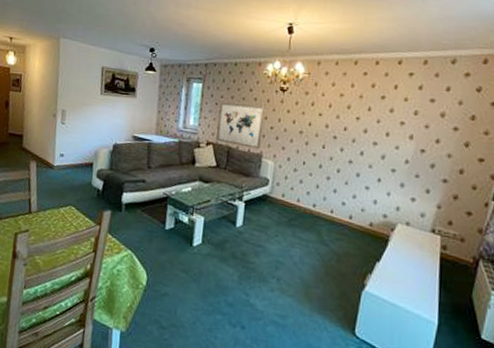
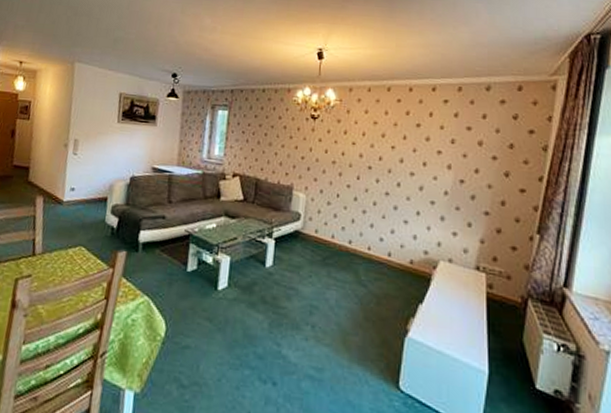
wall art: present [216,102,266,149] -> none [243,131,296,181]

